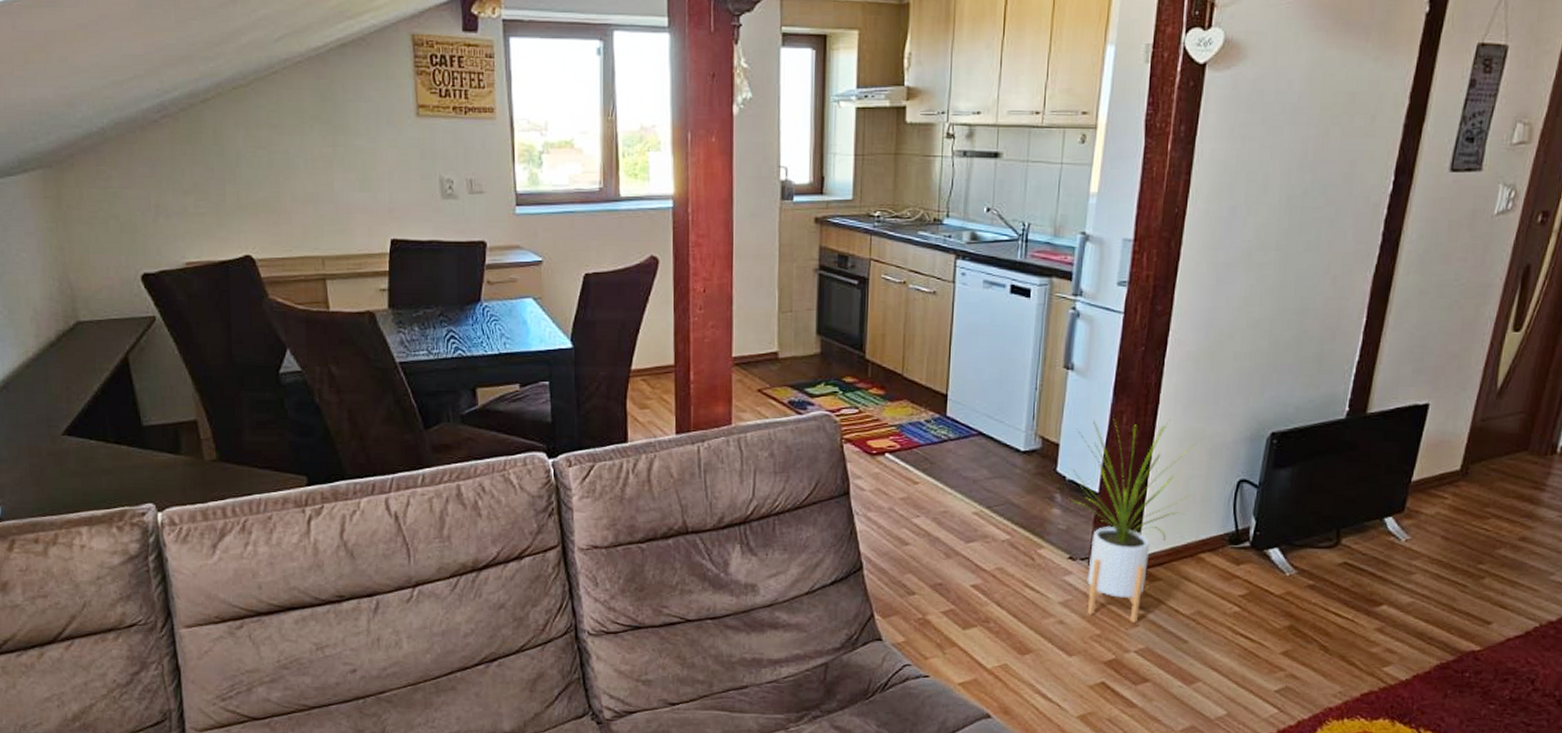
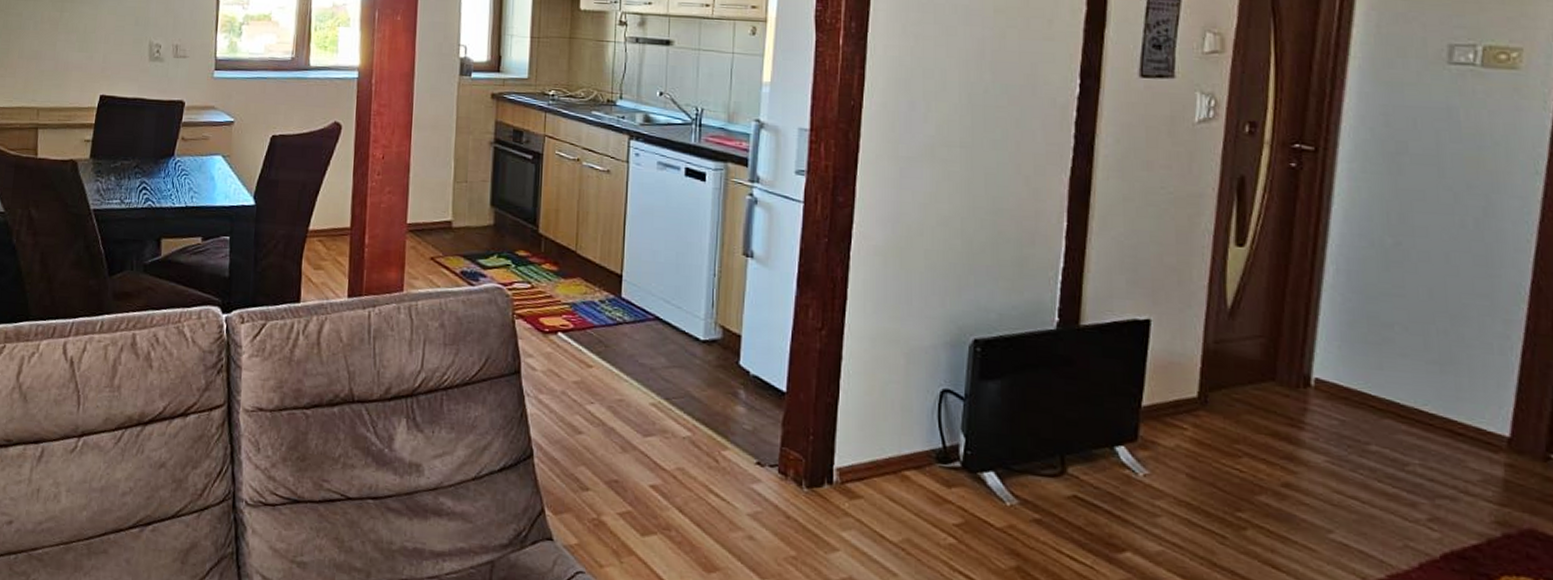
house plant: present [1071,418,1197,623] -> none [756,311,891,546]

